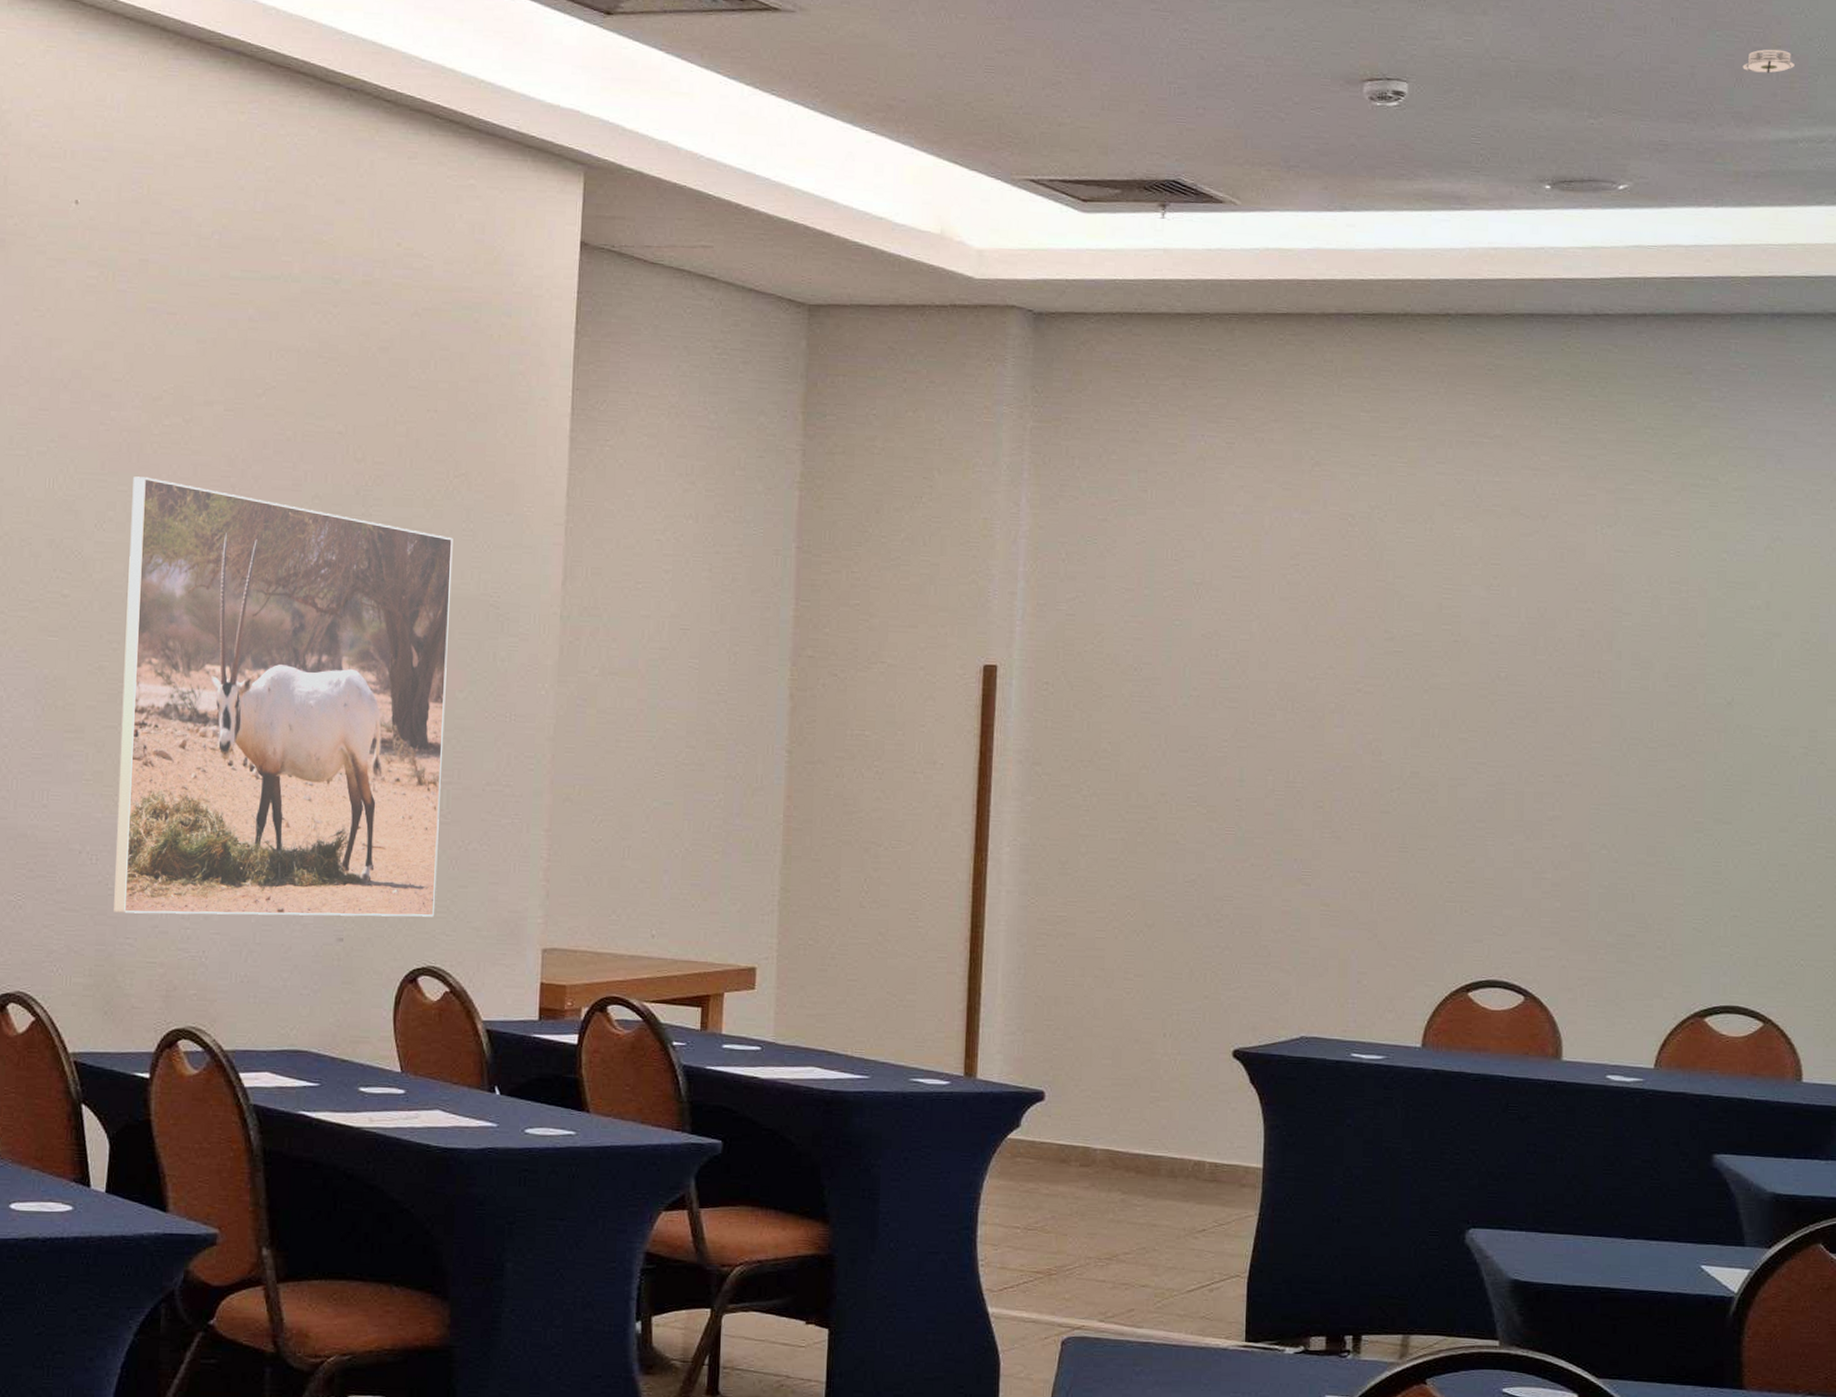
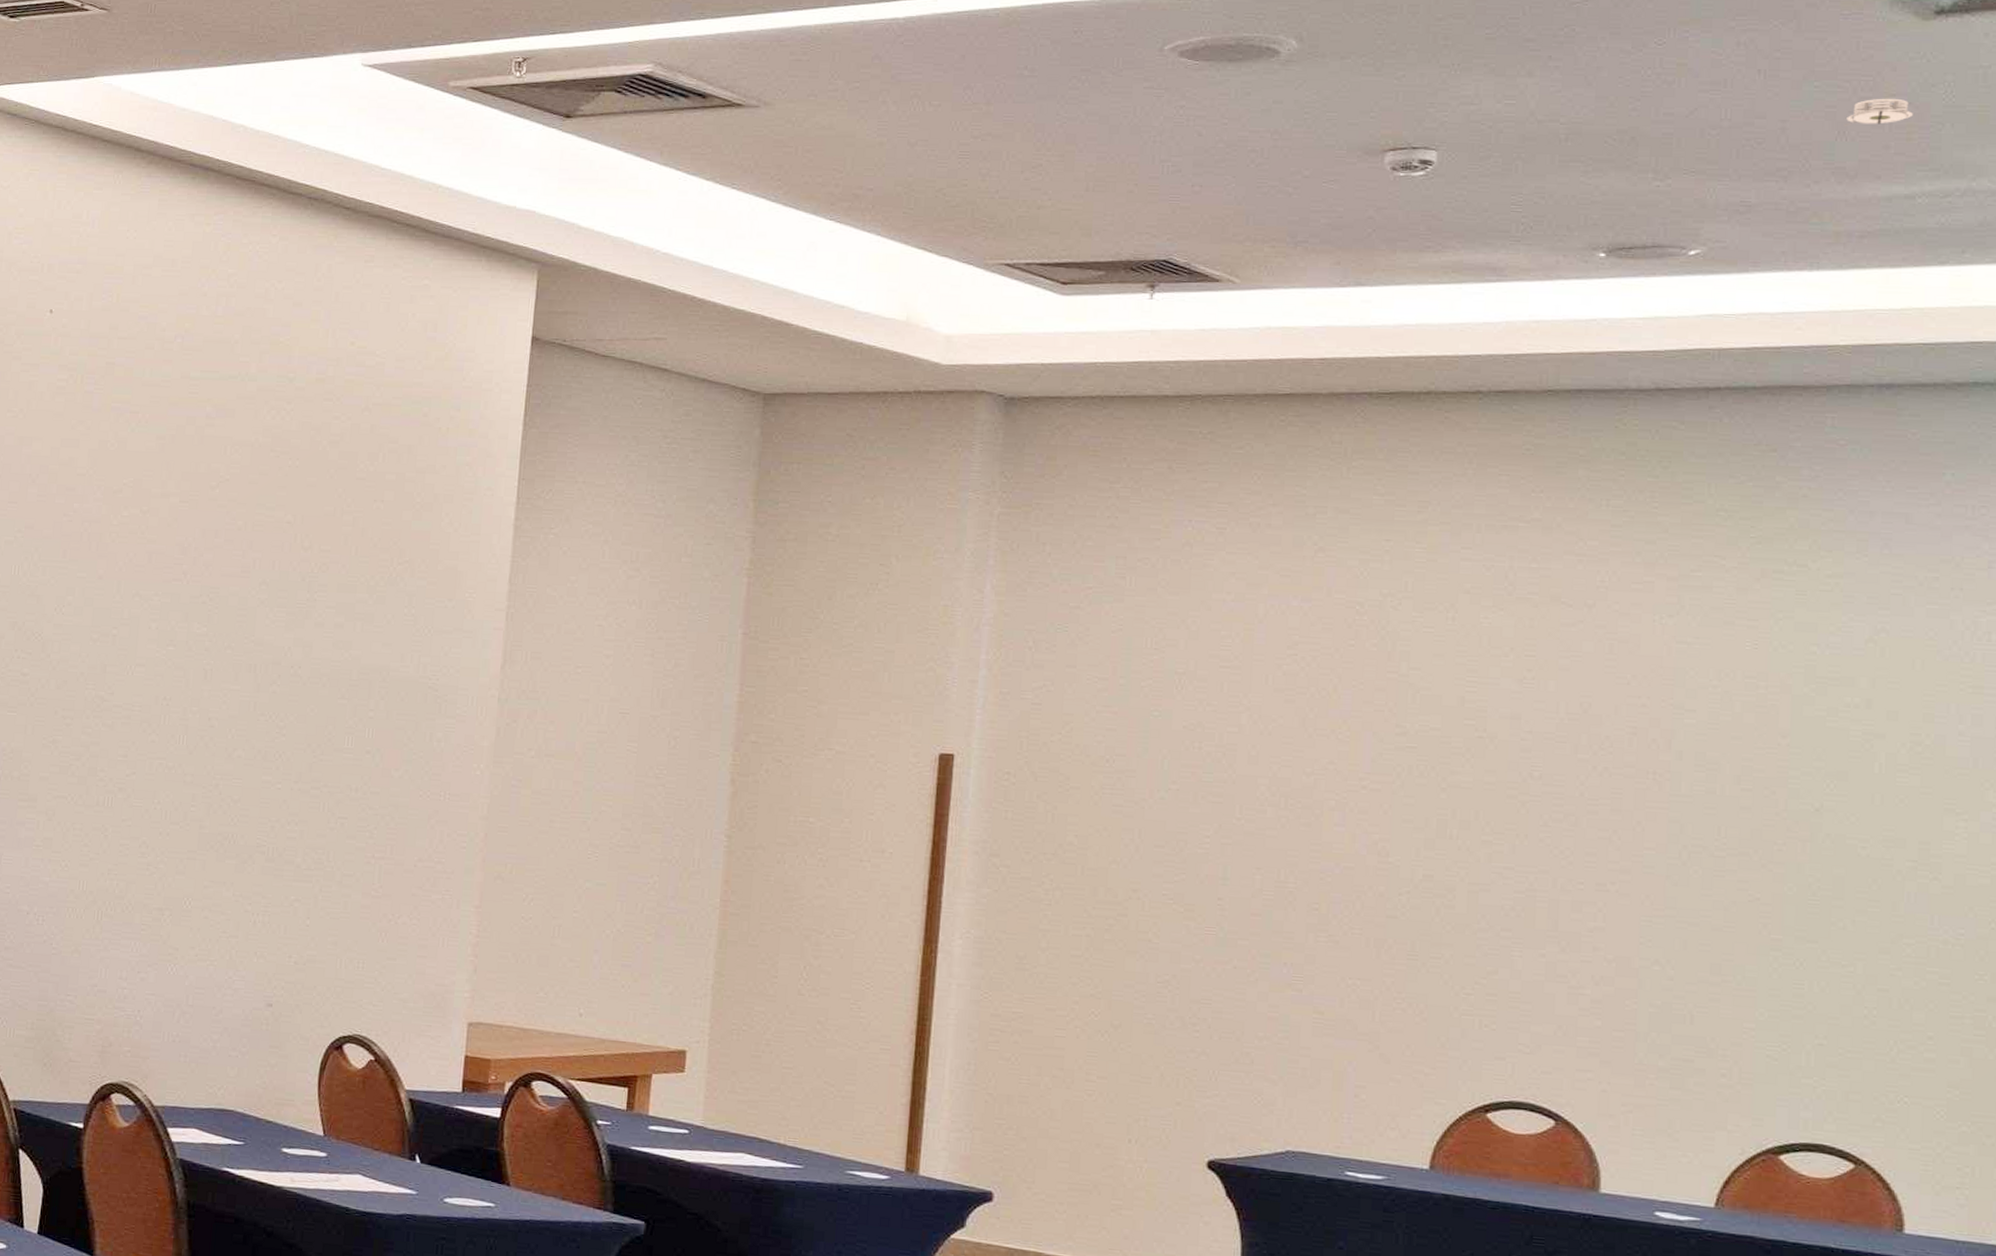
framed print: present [114,476,453,917] -> none [56,564,395,987]

